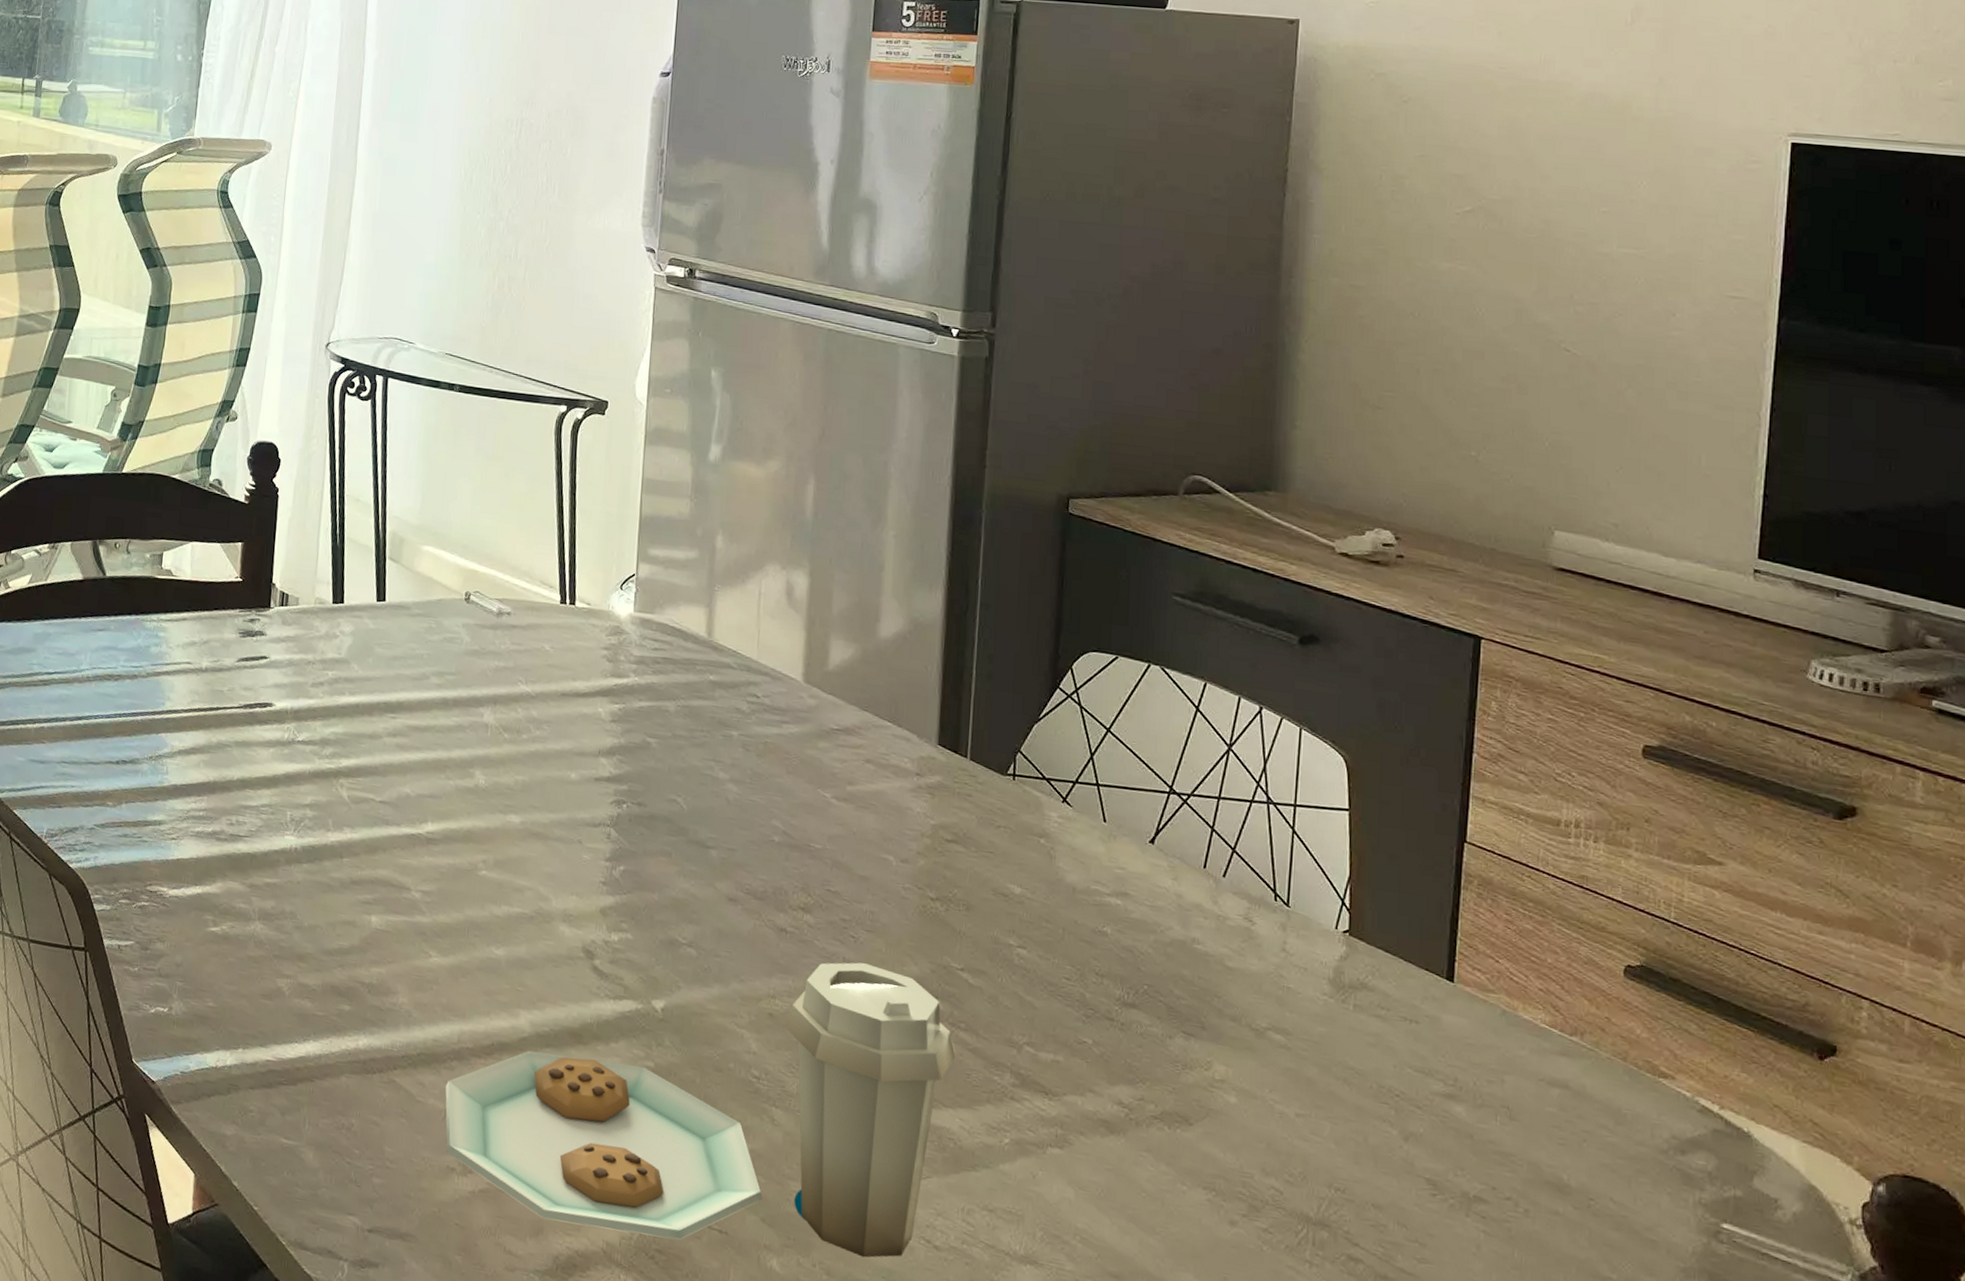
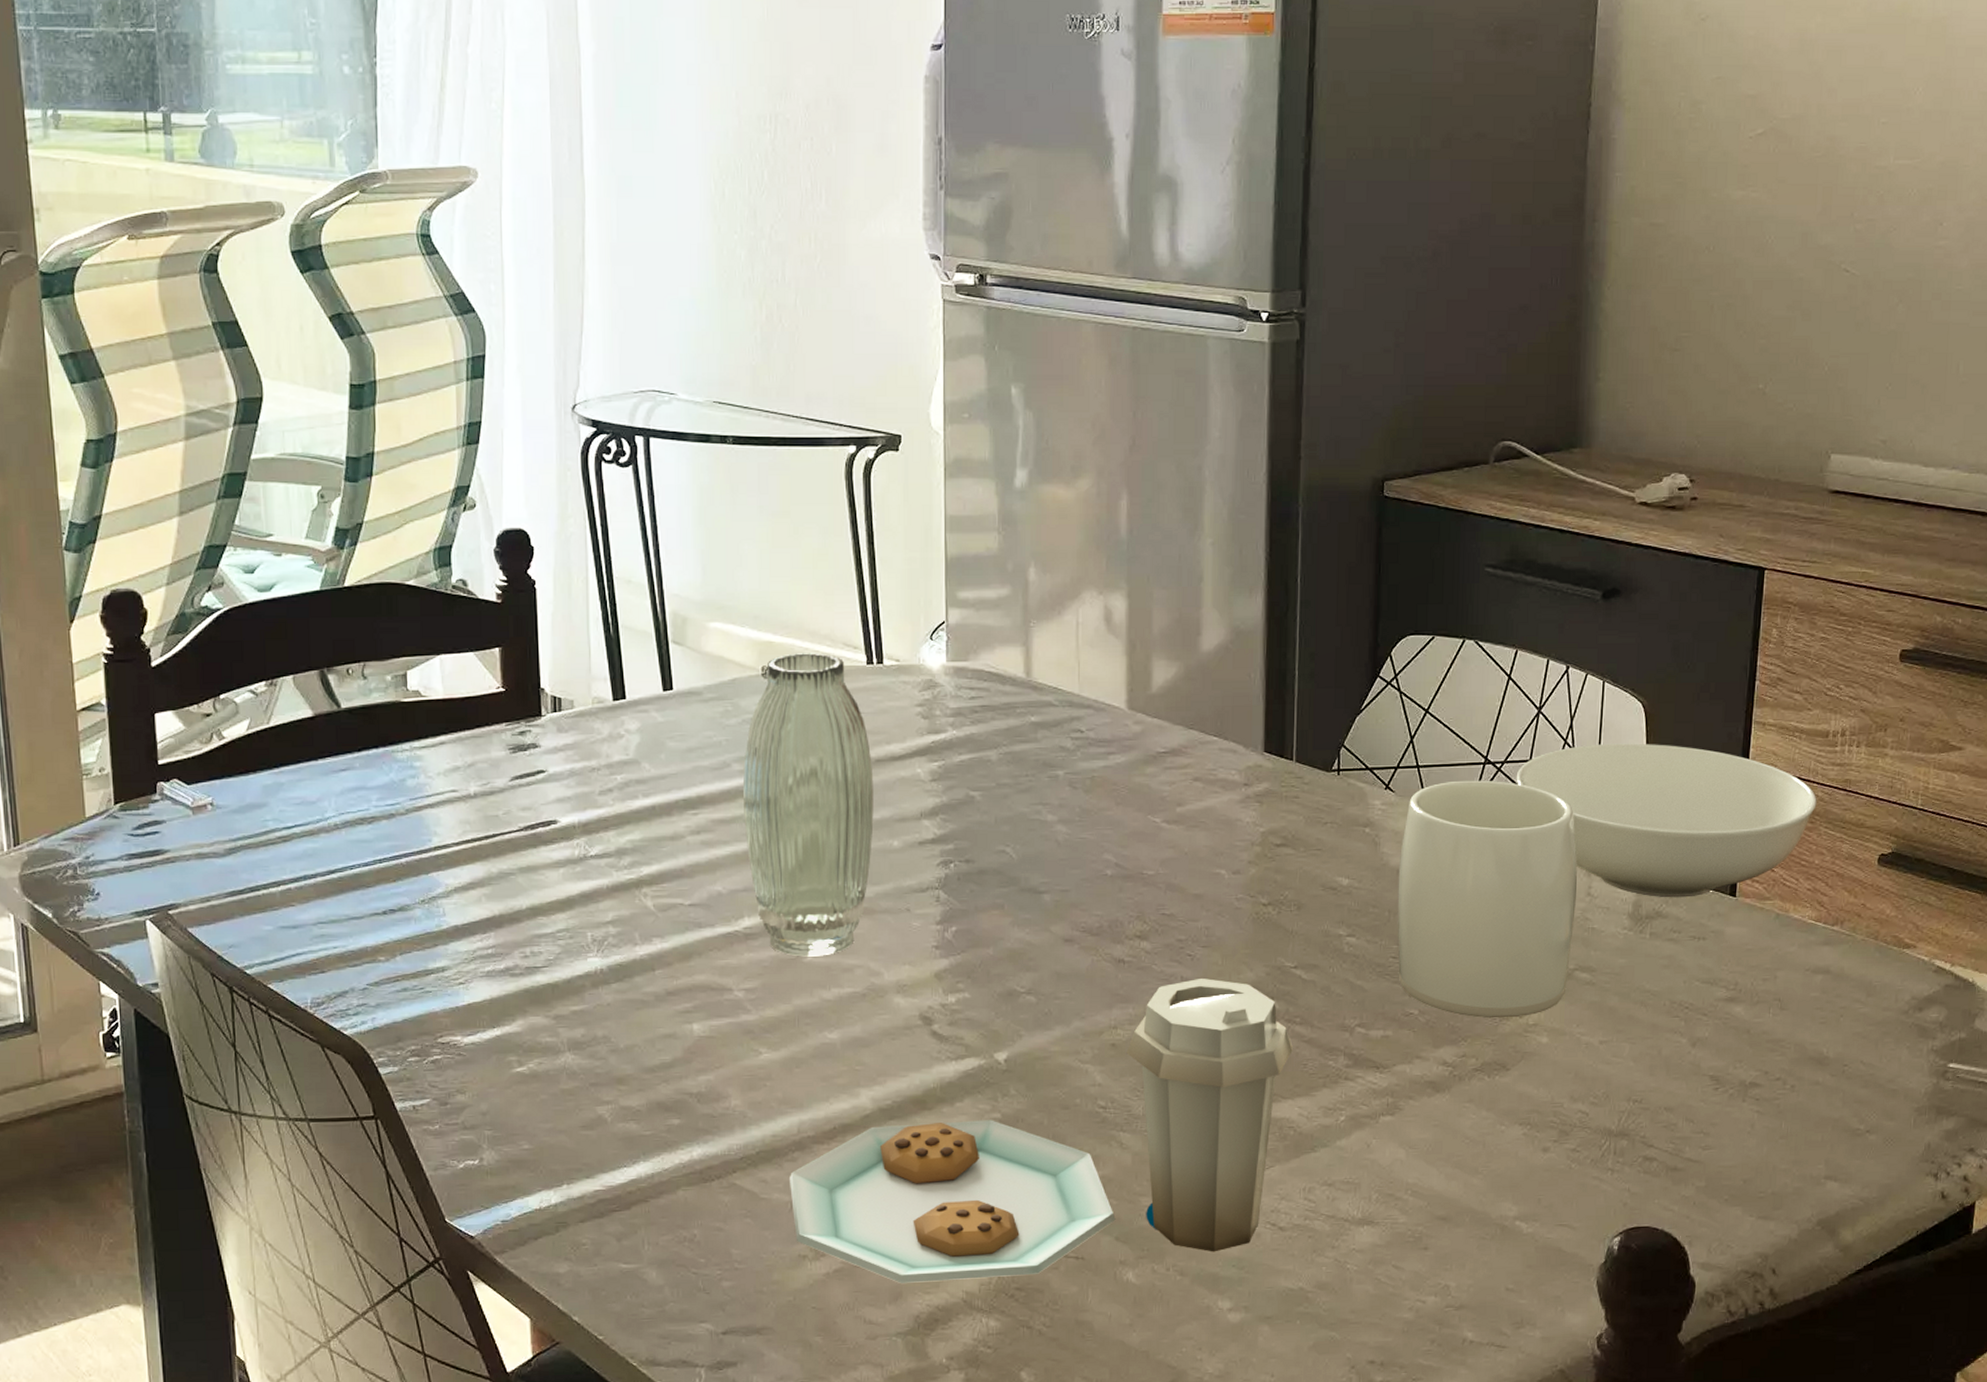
vase: none [436,584,558,872] -> present [742,653,874,957]
mug: none [1071,805,1271,1070] -> present [1397,780,1577,1019]
bowl: none [1203,790,1548,974] -> present [1516,743,1817,898]

